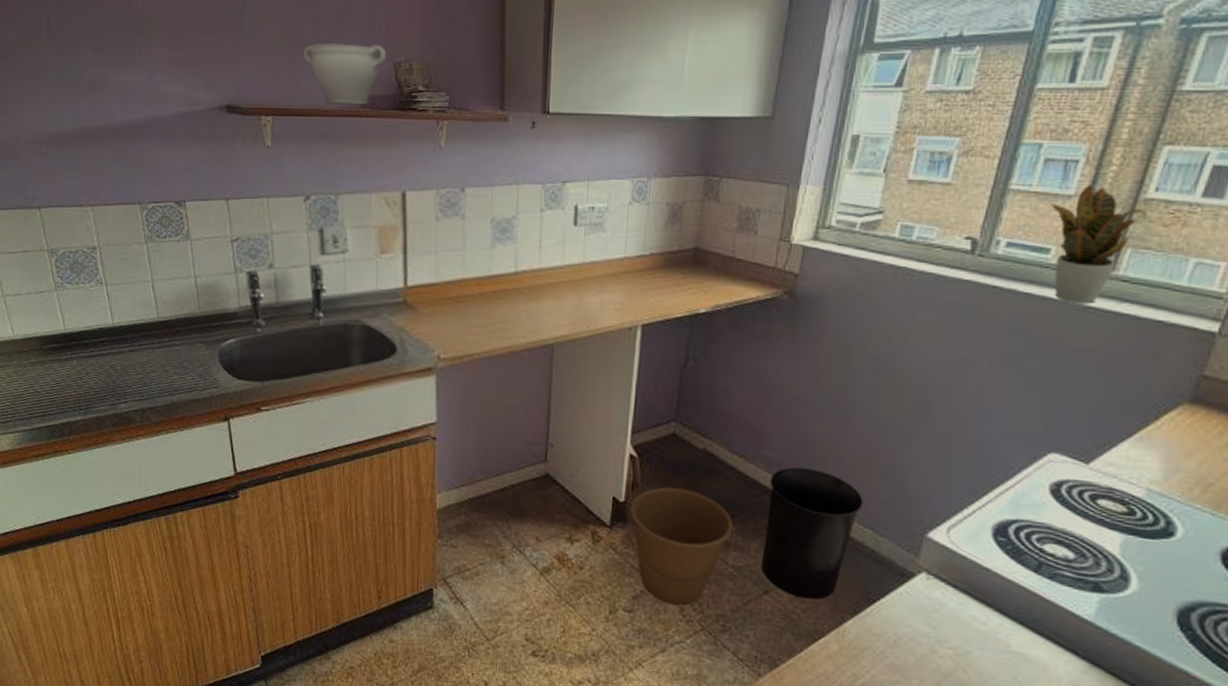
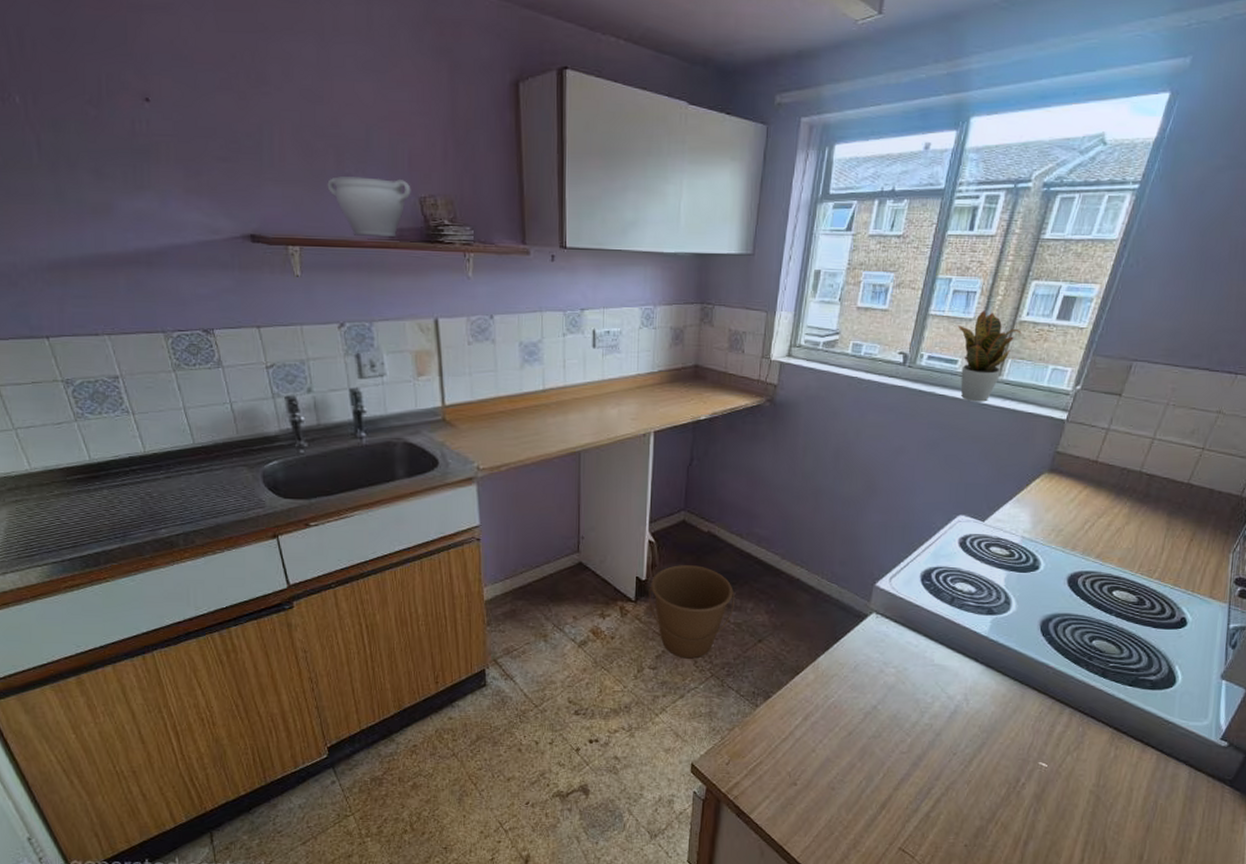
waste bin: present [761,467,863,600] -> none [755,541,830,642]

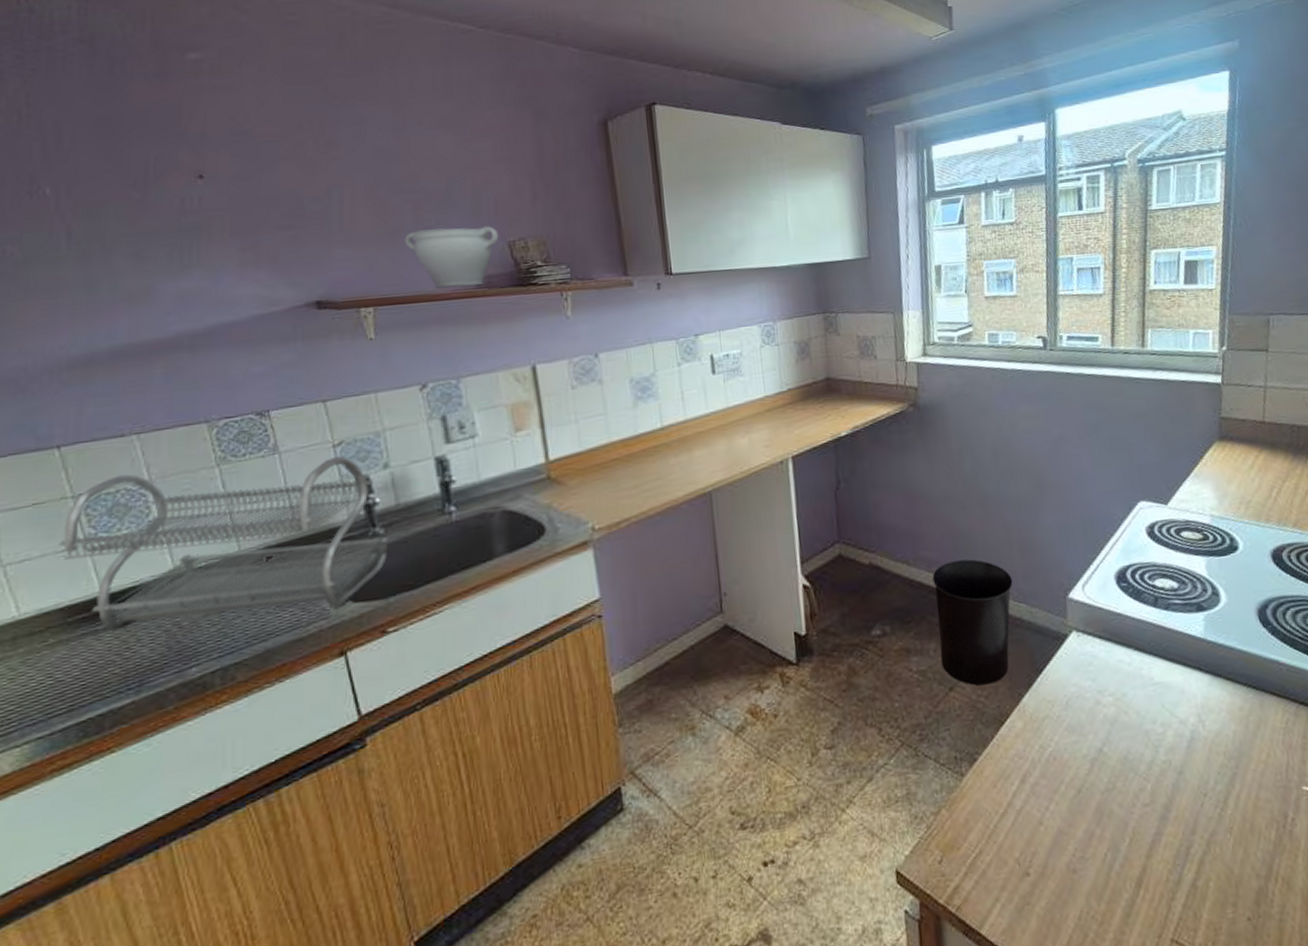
dish rack: none [54,368,311,501] -> present [57,455,389,632]
bucket: present [648,565,735,659] -> none [810,606,914,728]
waste bin: none [755,541,830,642] -> present [932,559,1013,686]
potted plant: present [957,310,1022,402] -> none [1089,284,1155,378]

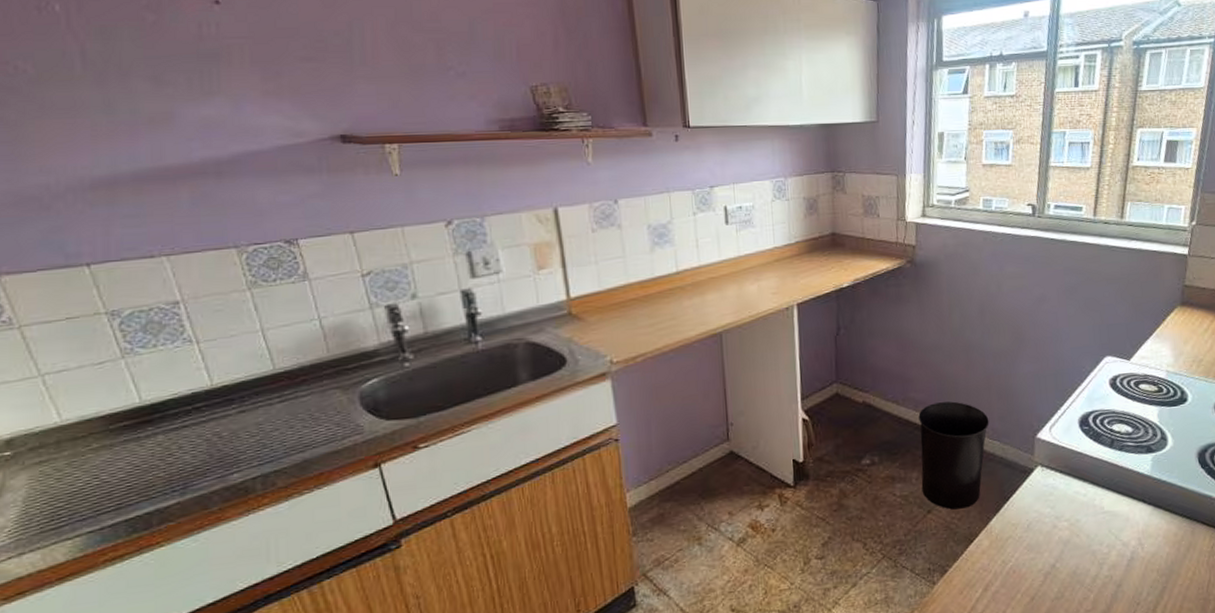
dish rack: present [57,455,389,632] -> none [94,285,418,440]
ceramic pot: present [405,226,499,289] -> none [427,69,521,129]

